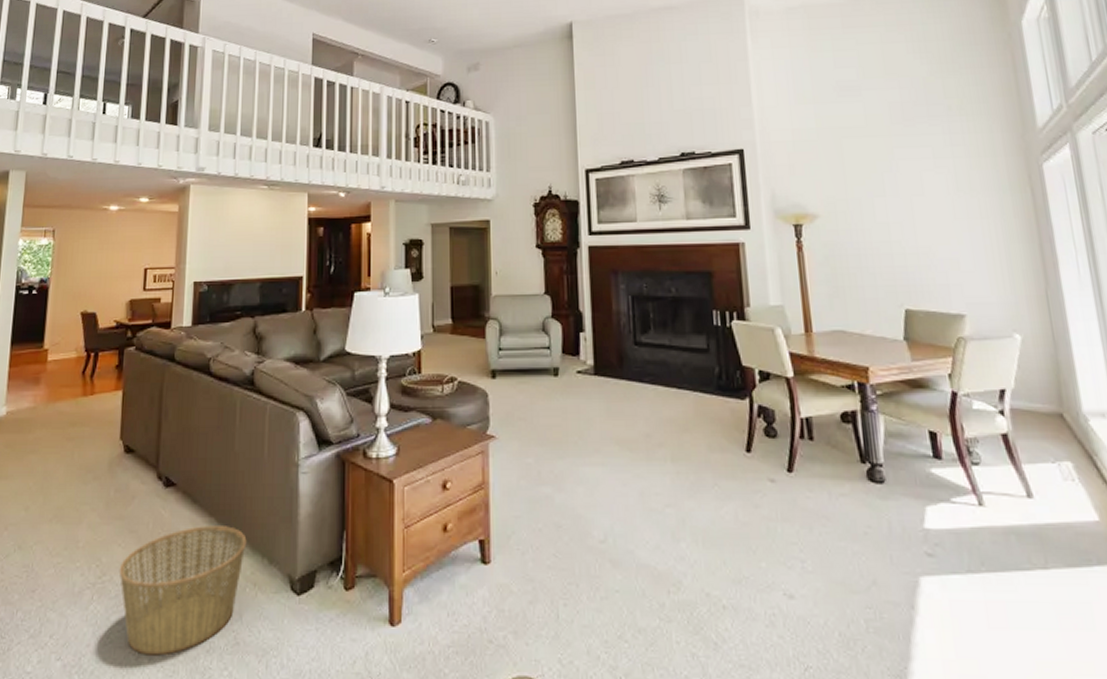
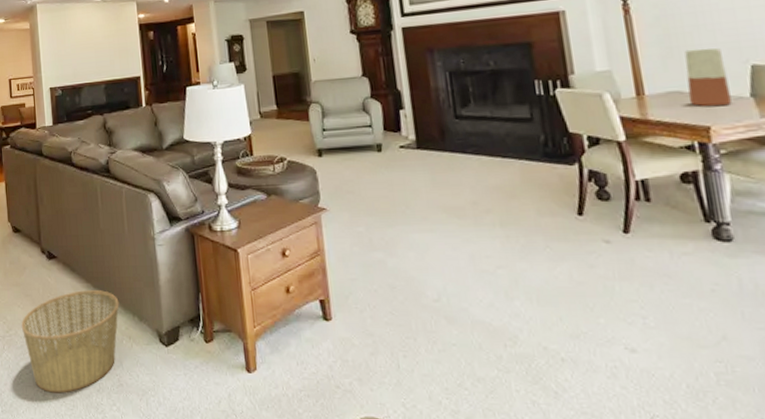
vase: none [849,290,888,348] -> present [684,48,732,107]

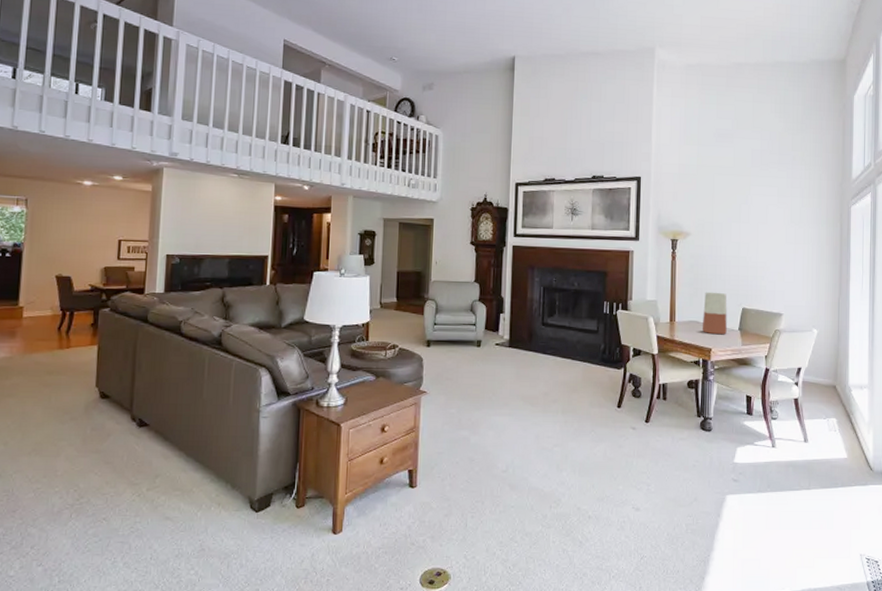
basket: present [21,290,119,393] -> none [95,458,213,560]

